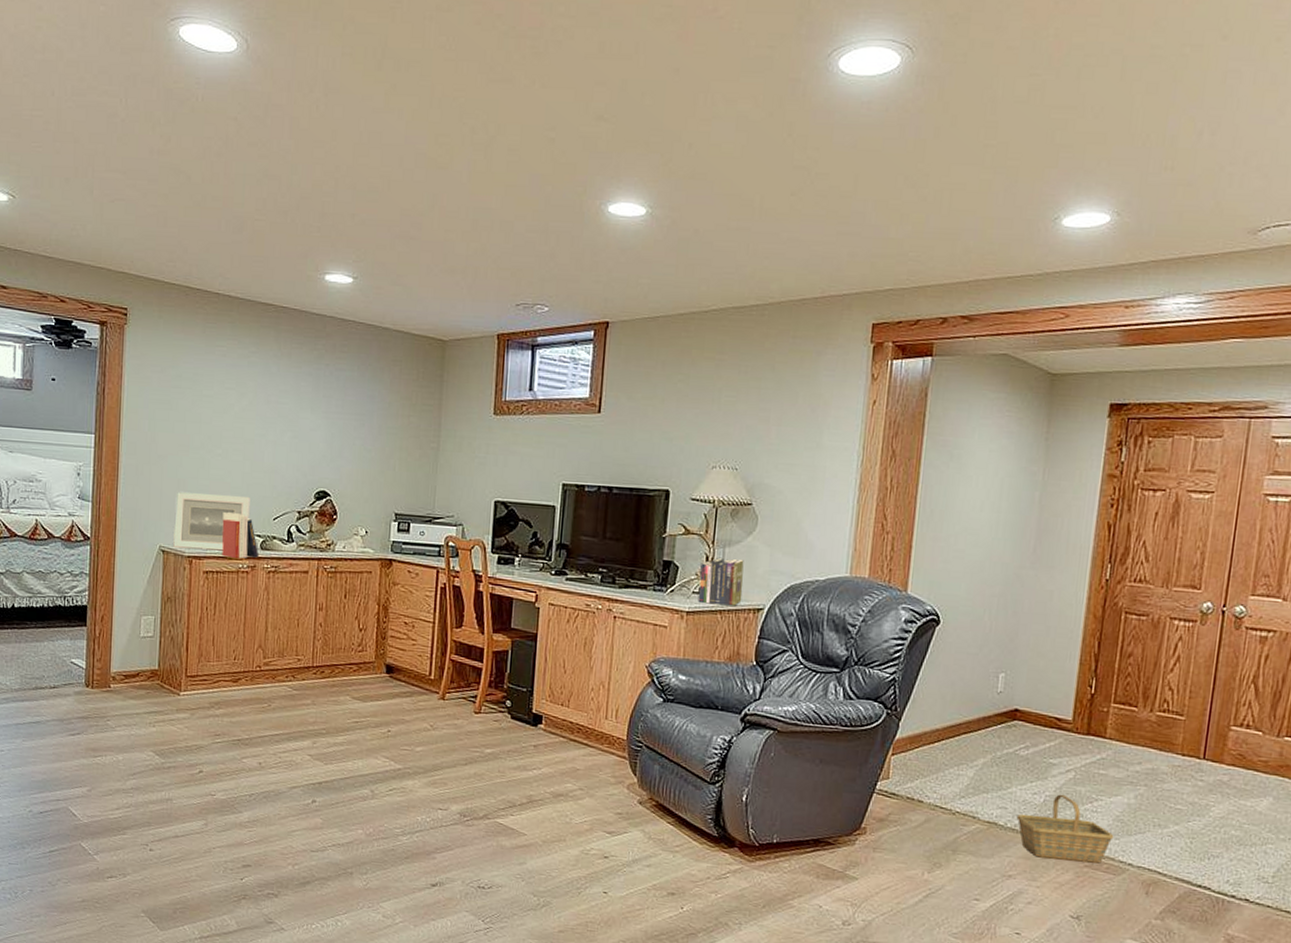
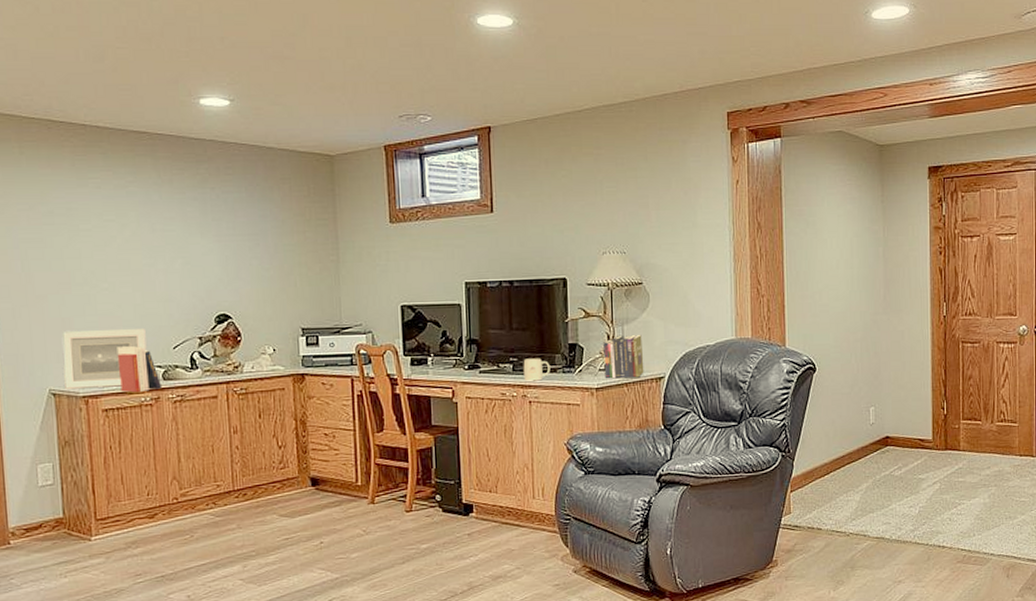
mug: none [611,571,641,596] -> present [523,358,551,382]
basket: present [1016,794,1114,864] -> none [899,503,977,561]

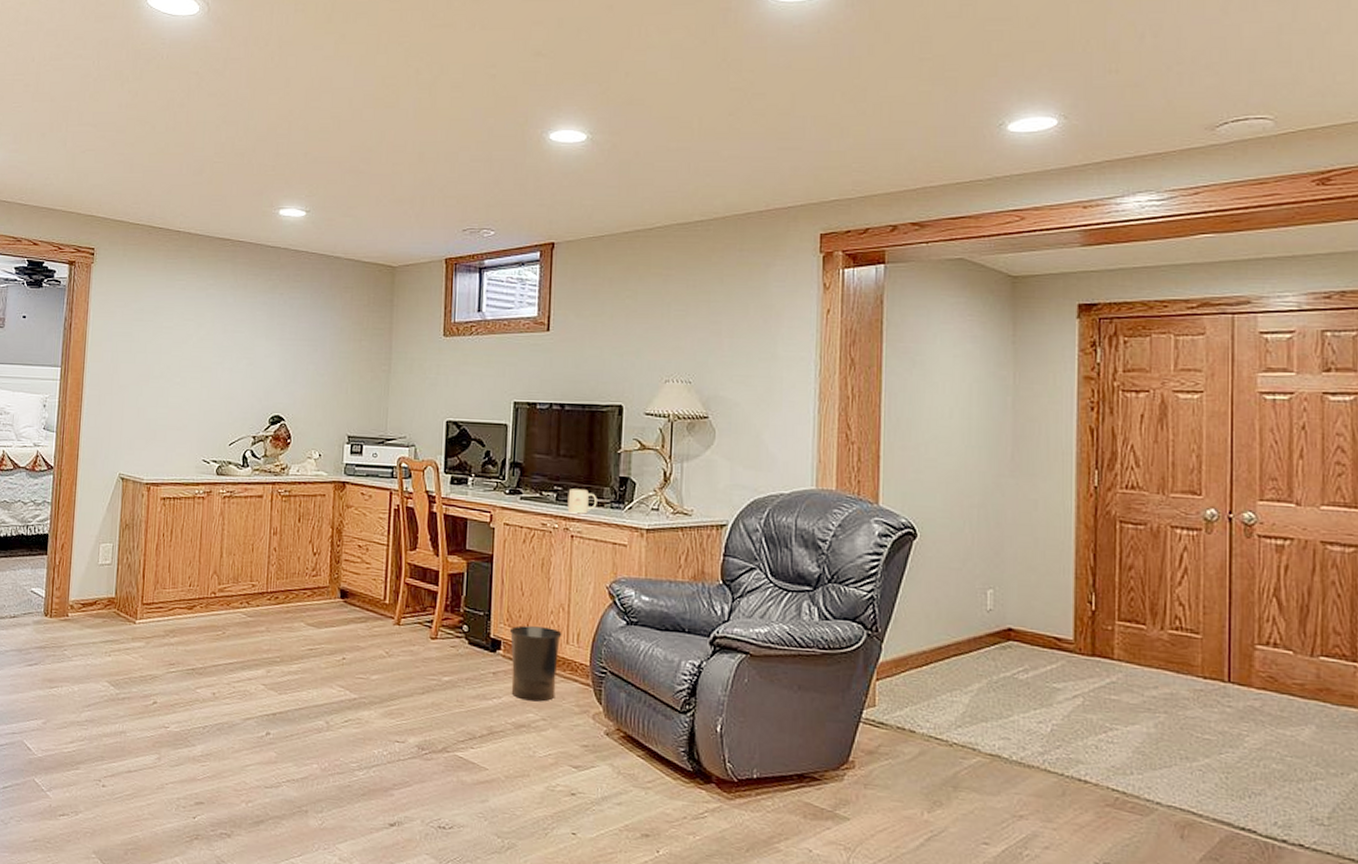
picture frame: present [62,329,147,390] -> none [132,421,207,477]
books: present [117,346,163,393] -> none [179,439,215,485]
waste bin: none [479,486,528,554] -> present [509,625,562,702]
books: present [603,335,644,379] -> none [657,473,704,523]

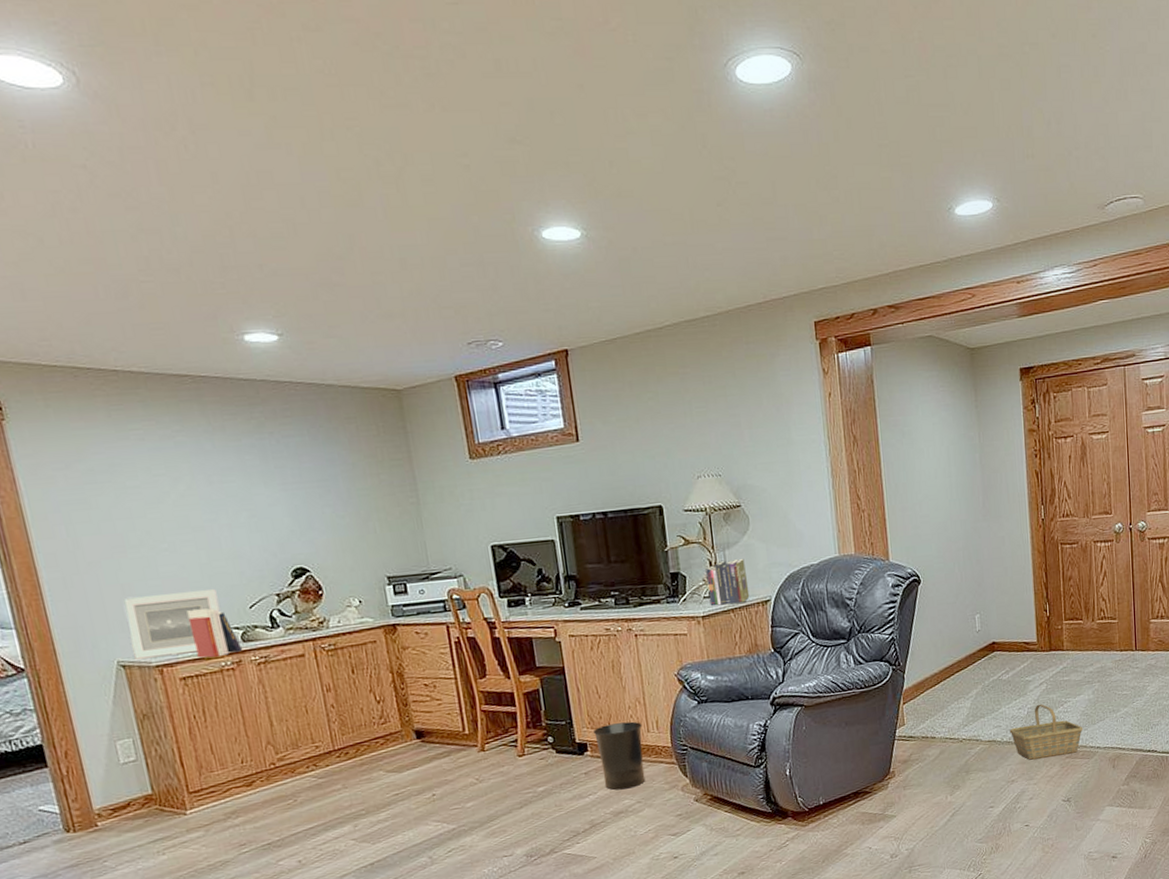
picture frame: none [132,421,207,477] -> present [123,589,221,661]
books: none [179,439,215,485] -> present [186,608,243,659]
mug: present [567,488,597,514] -> none [625,590,654,615]
books: none [657,473,704,523] -> present [706,559,750,606]
basket: none [1022,722,1136,802] -> present [1009,703,1083,760]

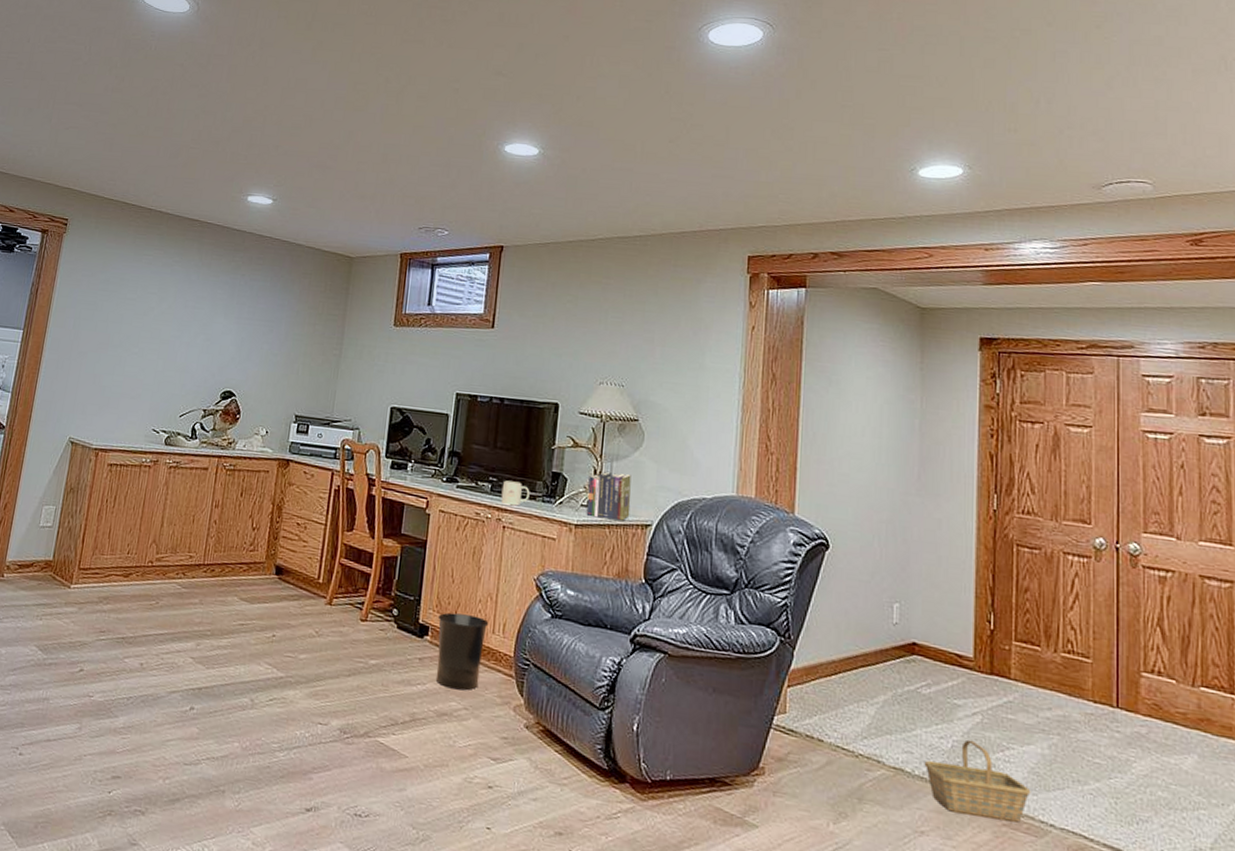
picture frame: present [123,589,221,661] -> none [82,387,160,445]
books: present [186,608,243,659] -> none [127,407,163,453]
mug: none [625,590,654,615] -> present [501,480,530,506]

